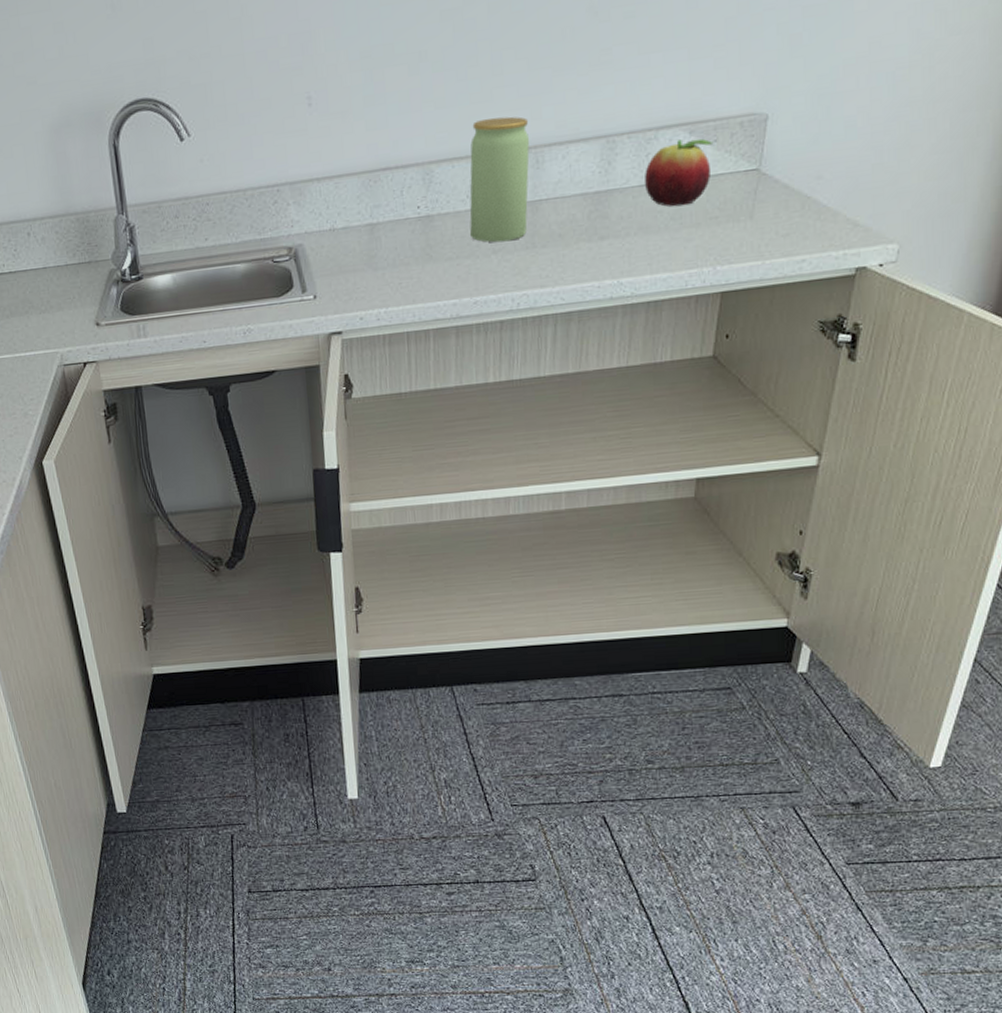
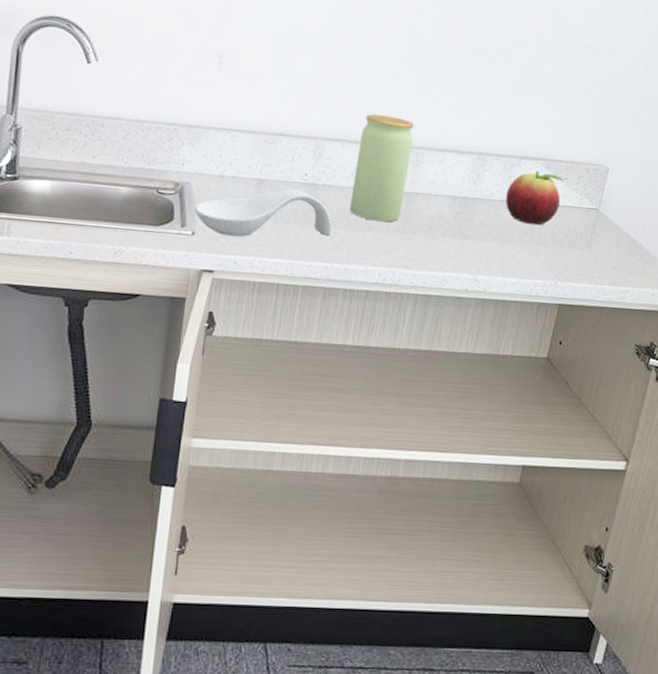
spoon rest: none [311,226,455,293] -> present [194,189,332,238]

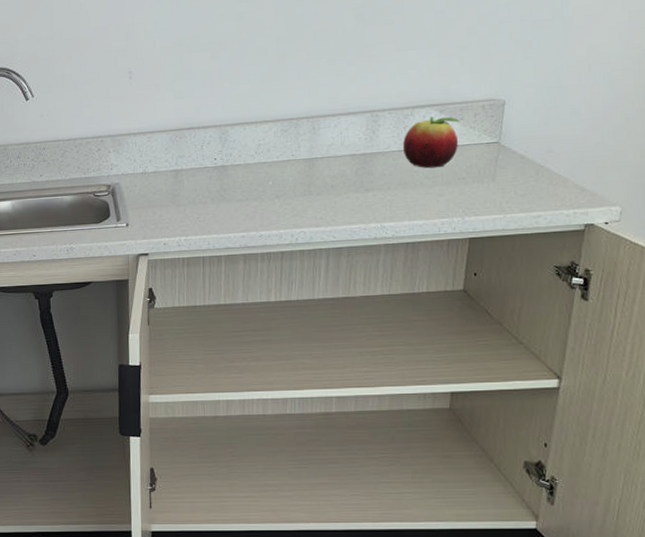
spoon rest: present [194,189,332,238] -> none [125,173,244,223]
jar: present [350,114,414,223] -> none [257,93,308,190]

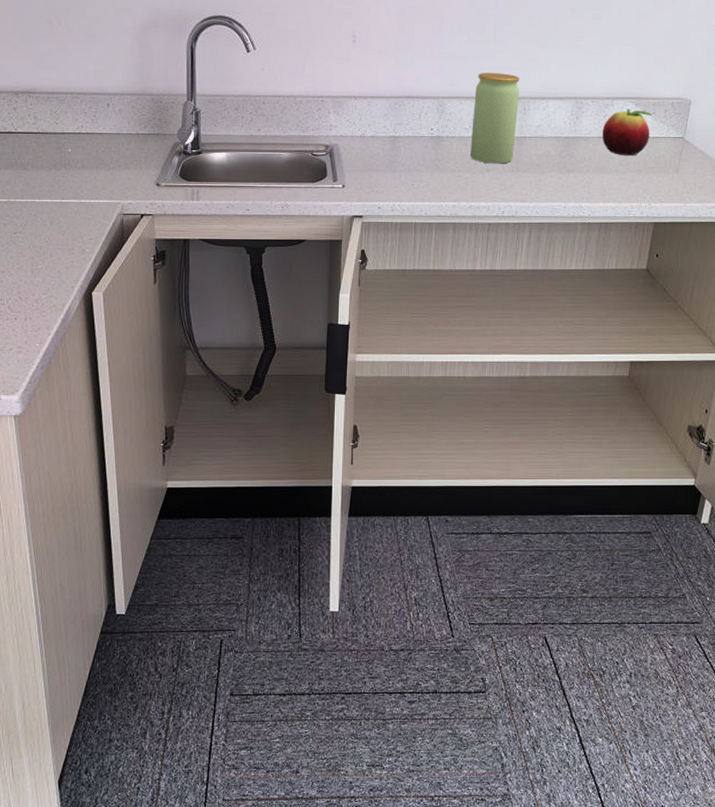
jar: none [257,93,308,190] -> present [470,73,520,164]

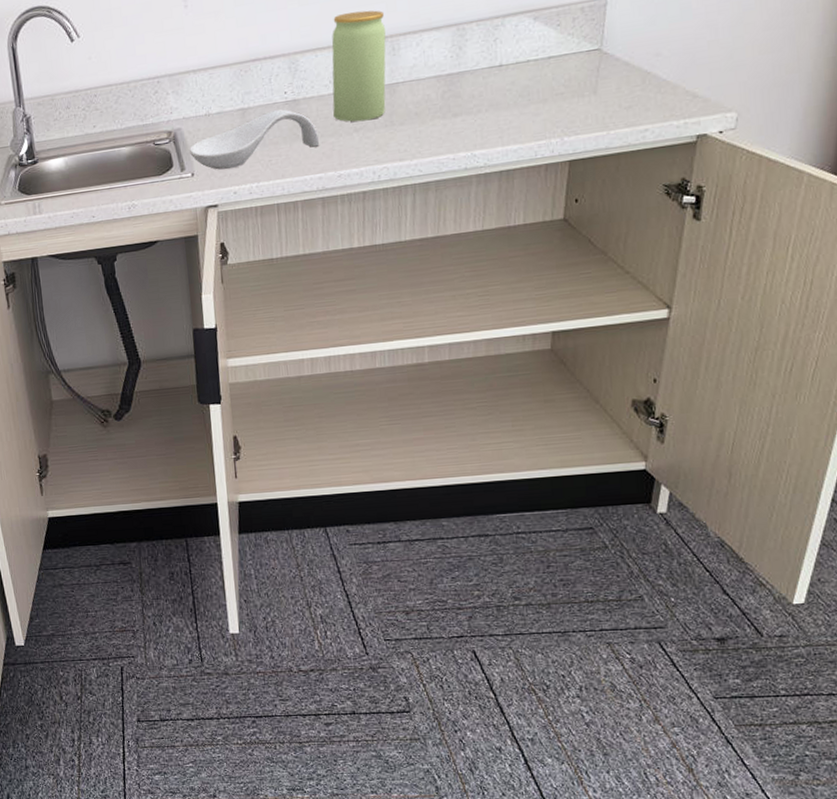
spoon rest: none [342,143,457,187] -> present [188,109,320,170]
fruit: present [601,109,653,156] -> none [493,23,557,85]

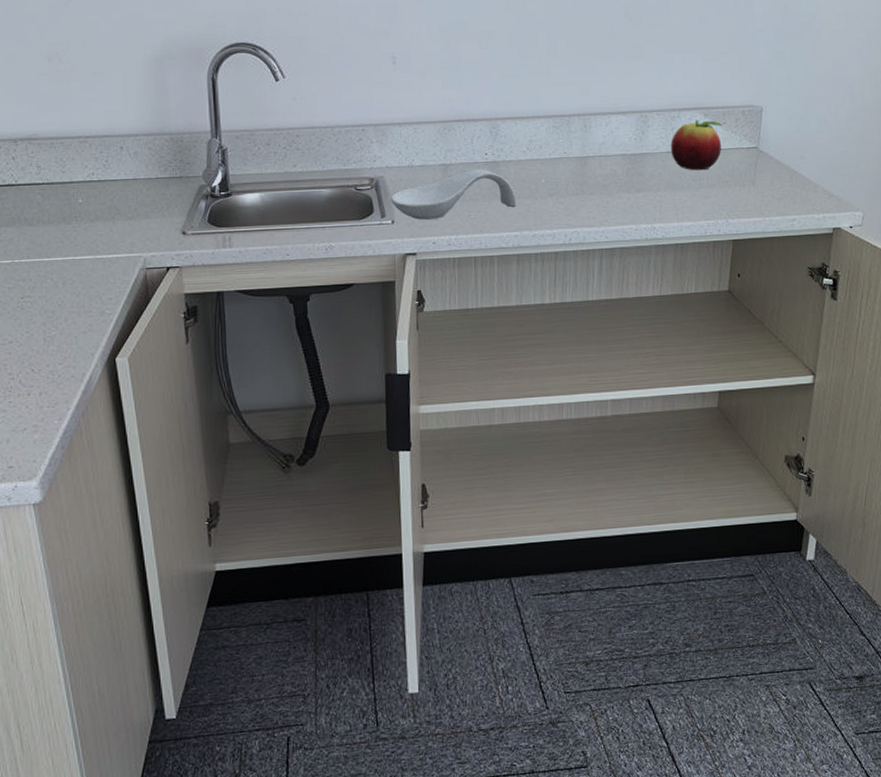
jar: present [331,10,386,122] -> none [529,89,580,188]
fruit: none [493,23,557,85] -> present [670,120,723,171]

